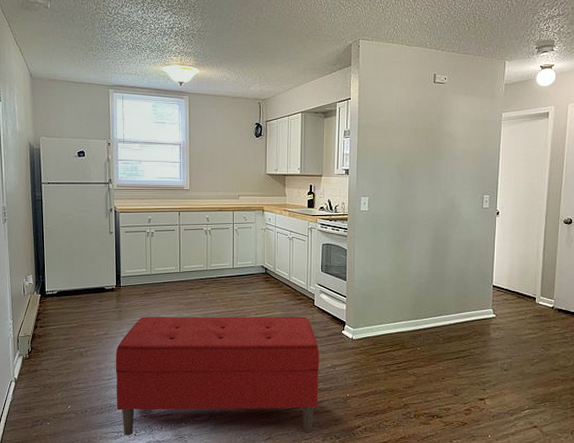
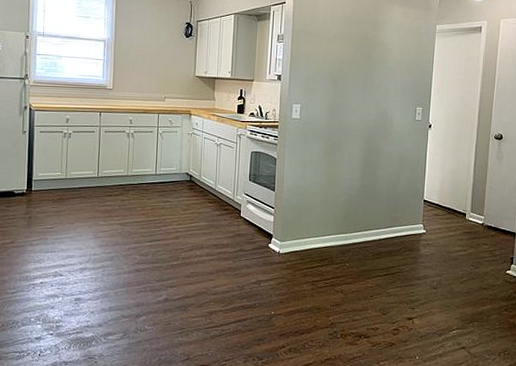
bench: present [115,316,320,436] -> none [20,224,244,356]

